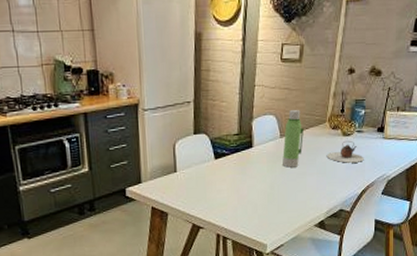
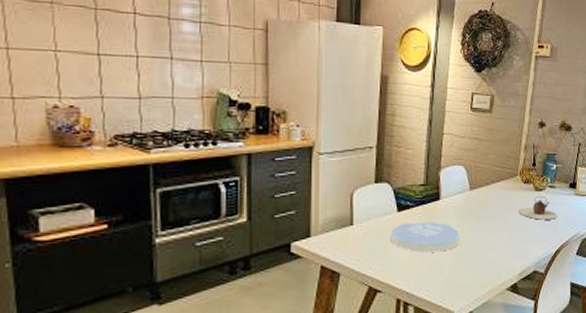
plate: none [208,167,272,195] -> present [389,222,460,253]
water bottle: present [283,110,304,168] -> none [472,162,494,223]

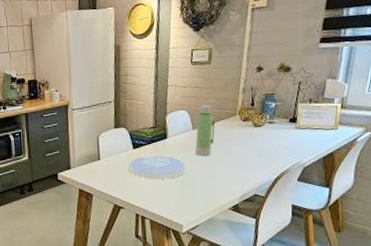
water bottle: none [472,162,494,223] -> present [195,105,215,156]
teapot: present [518,195,557,220] -> none [238,131,277,152]

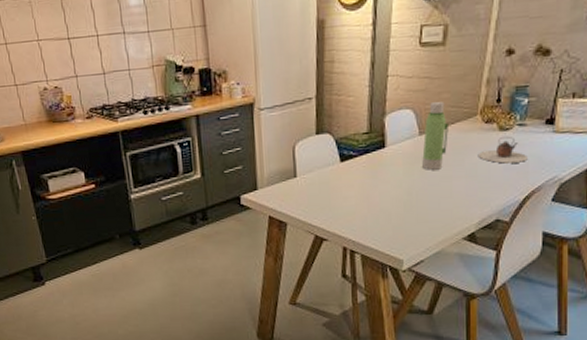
plate: present [128,156,186,180] -> none [333,170,409,202]
teapot: none [238,131,277,152] -> present [477,136,528,164]

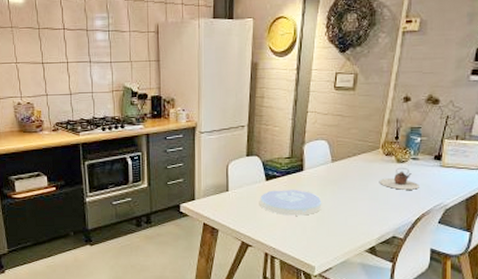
plate: none [333,170,409,202] -> present [259,190,322,216]
water bottle: present [422,102,448,170] -> none [333,136,356,192]

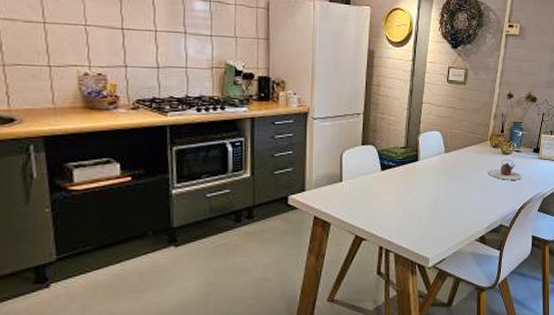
plate: present [259,190,322,216] -> none [374,180,436,207]

